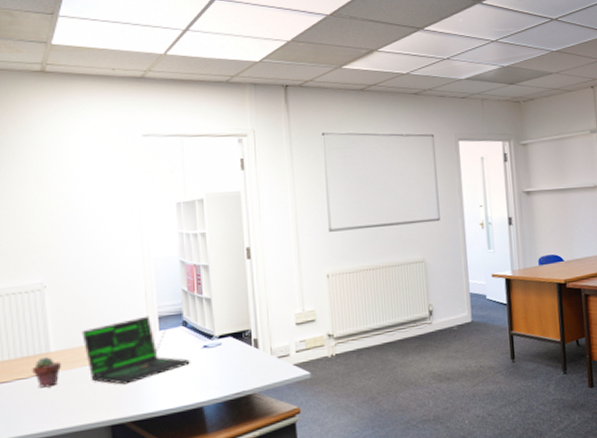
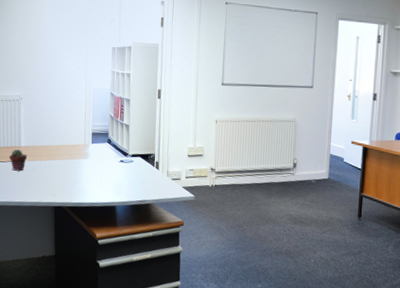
laptop: present [82,315,190,385] -> none [41,131,110,179]

